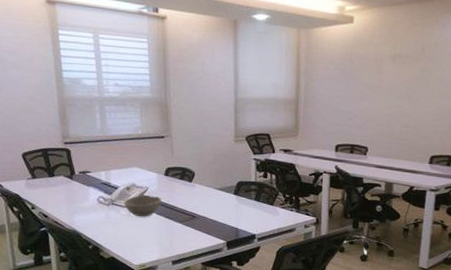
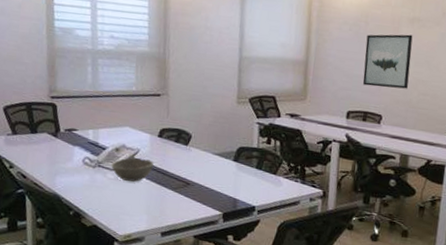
wall art: none [349,71,395,122] -> present [362,34,413,89]

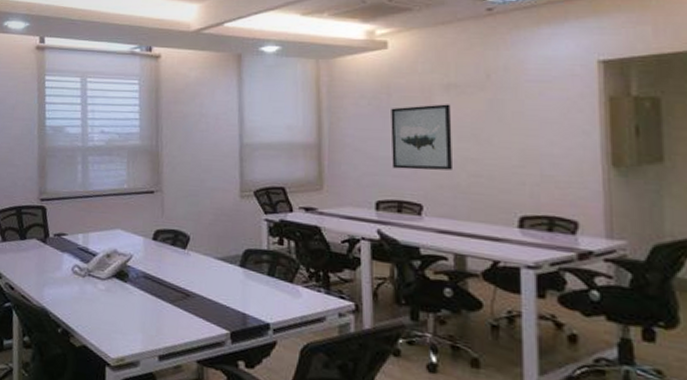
bowl: present [111,157,154,182] -> none [102,264,148,294]

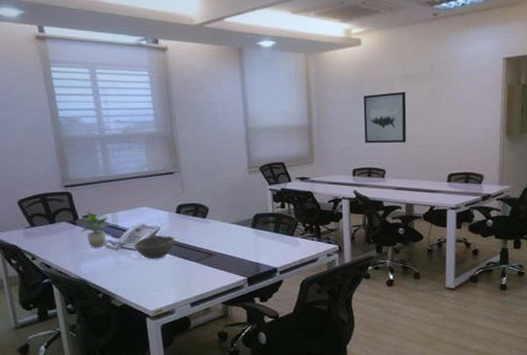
potted plant: none [44,229,78,273] -> present [74,211,107,248]
bowl: none [102,264,148,294] -> present [134,235,175,260]

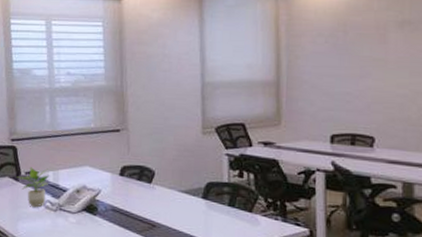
bowl: present [134,235,175,260] -> none [72,198,116,226]
wall art: present [363,91,407,144] -> none [346,40,405,105]

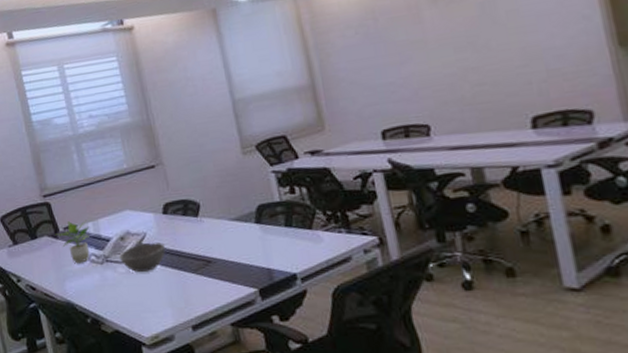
bowl: none [72,198,116,226] -> present [119,242,166,273]

